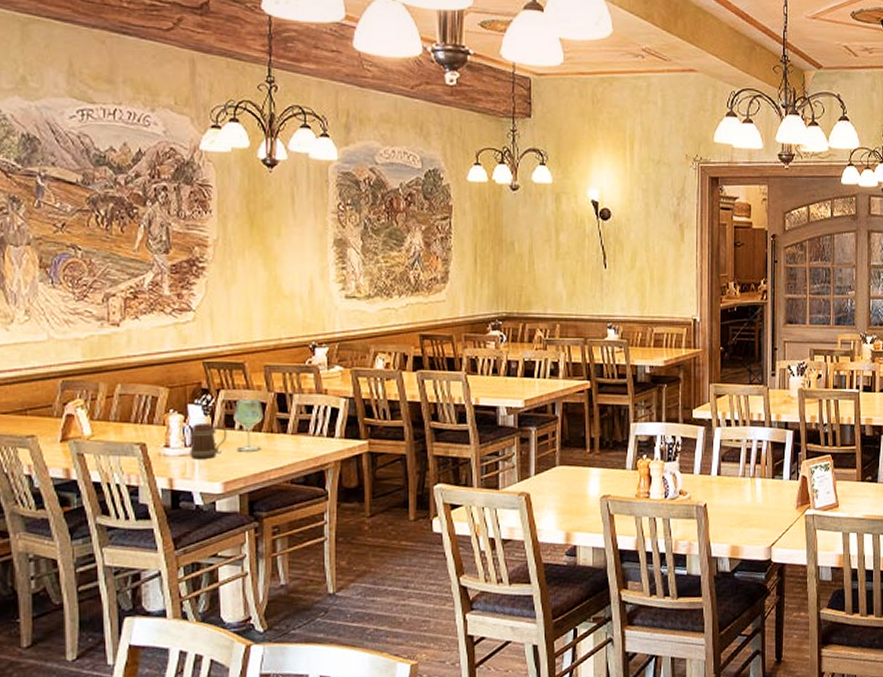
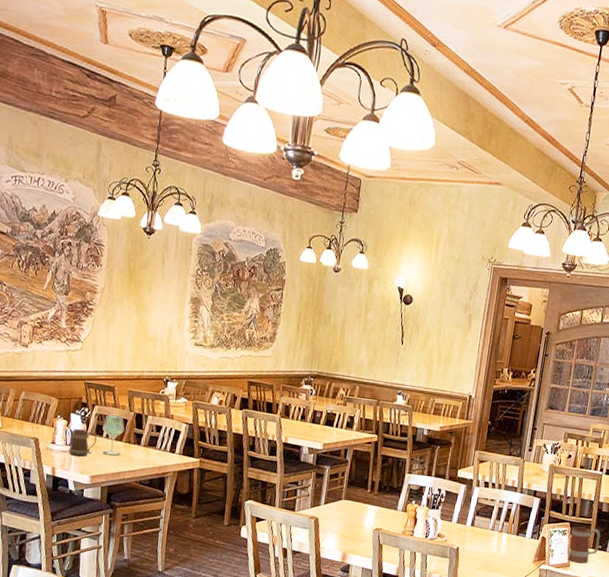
beer mug: none [834,457,868,502] -> present [567,526,601,564]

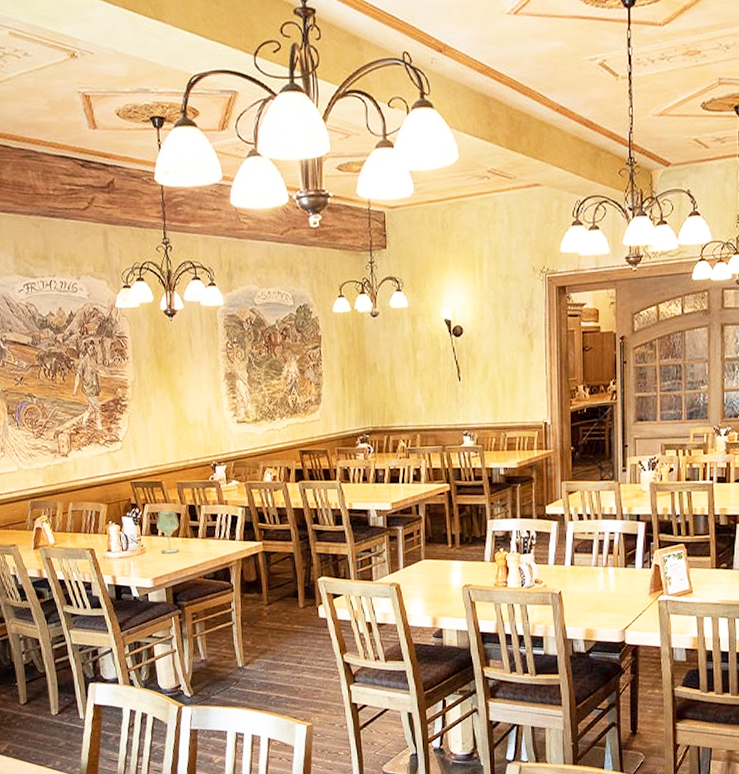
beer mug: present [69,429,97,457] -> none [126,531,153,560]
beer mug: present [567,526,601,564] -> none [687,545,723,588]

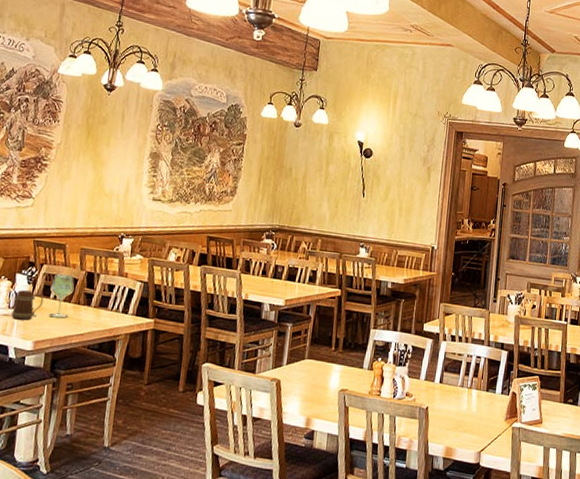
beer mug: none [126,531,153,560] -> present [11,290,44,320]

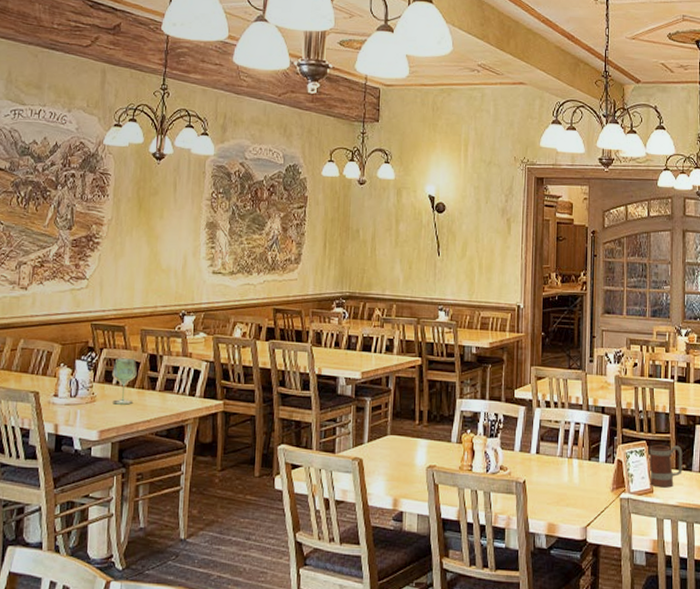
beer mug: present [11,290,44,320] -> none [73,377,106,409]
beer mug: none [539,380,571,420] -> present [649,445,683,488]

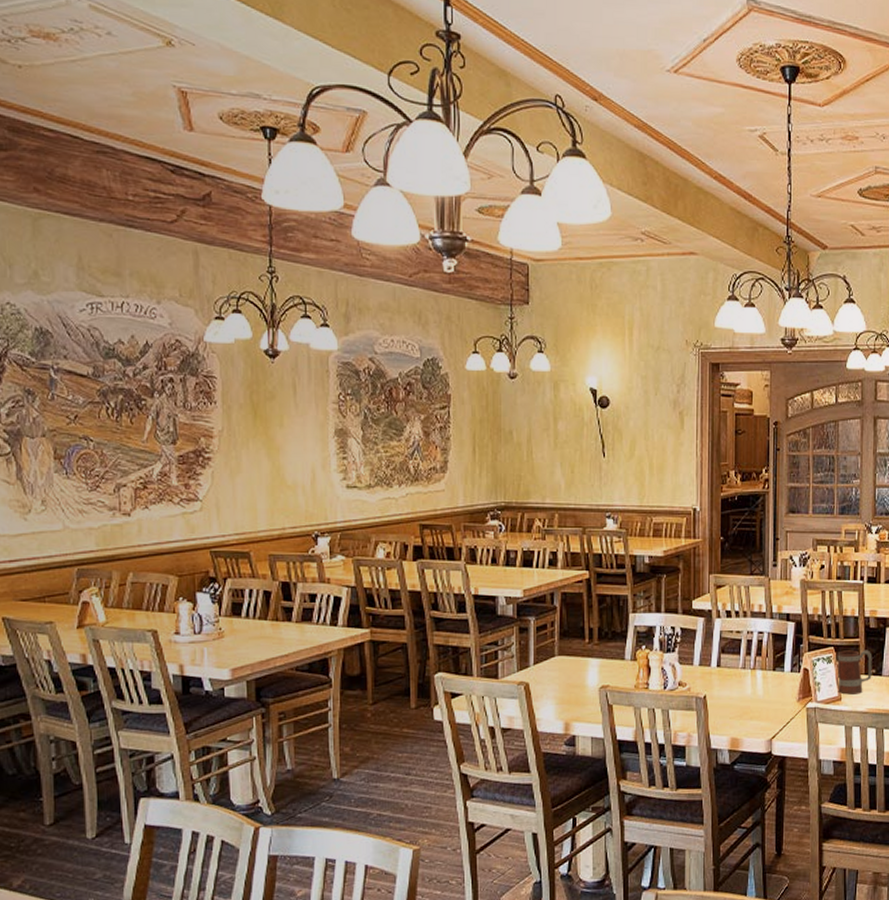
wine glass: present [112,358,137,405] -> none [240,588,269,640]

